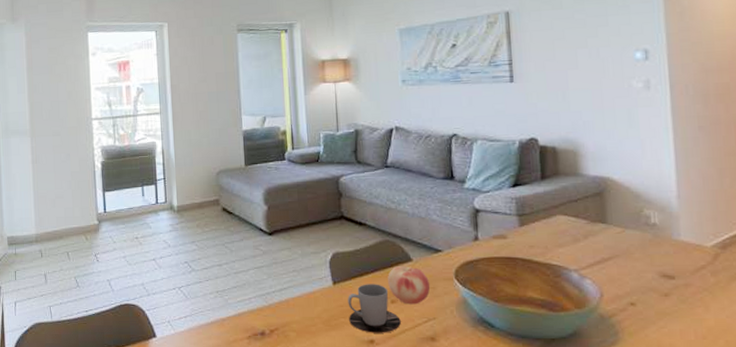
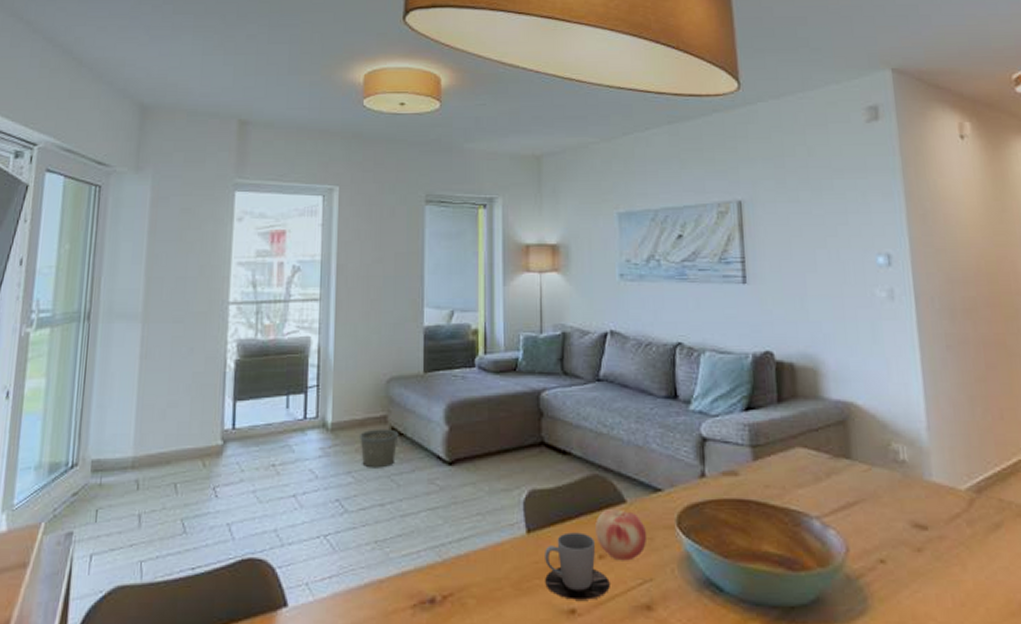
basket: none [198,209,229,239] -> present [358,429,399,468]

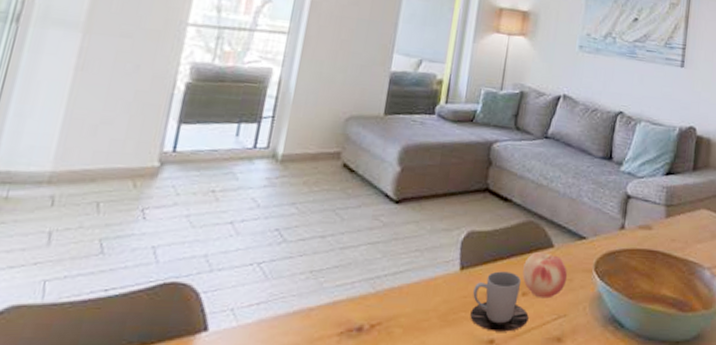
basket: present [358,429,399,468] -> none [308,164,351,202]

